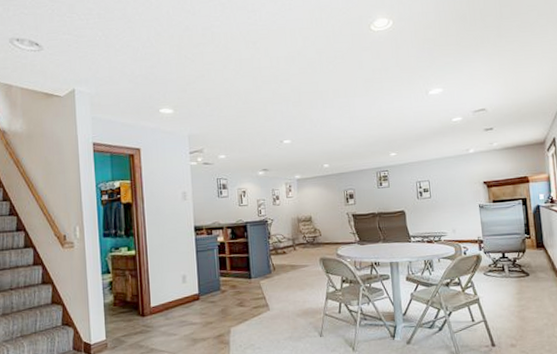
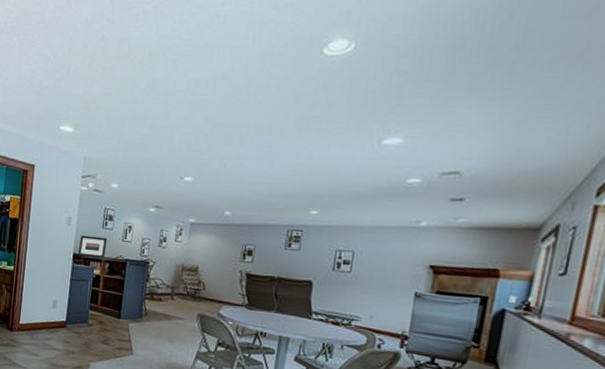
picture frame: none [198,205,226,228] -> present [77,235,108,259]

